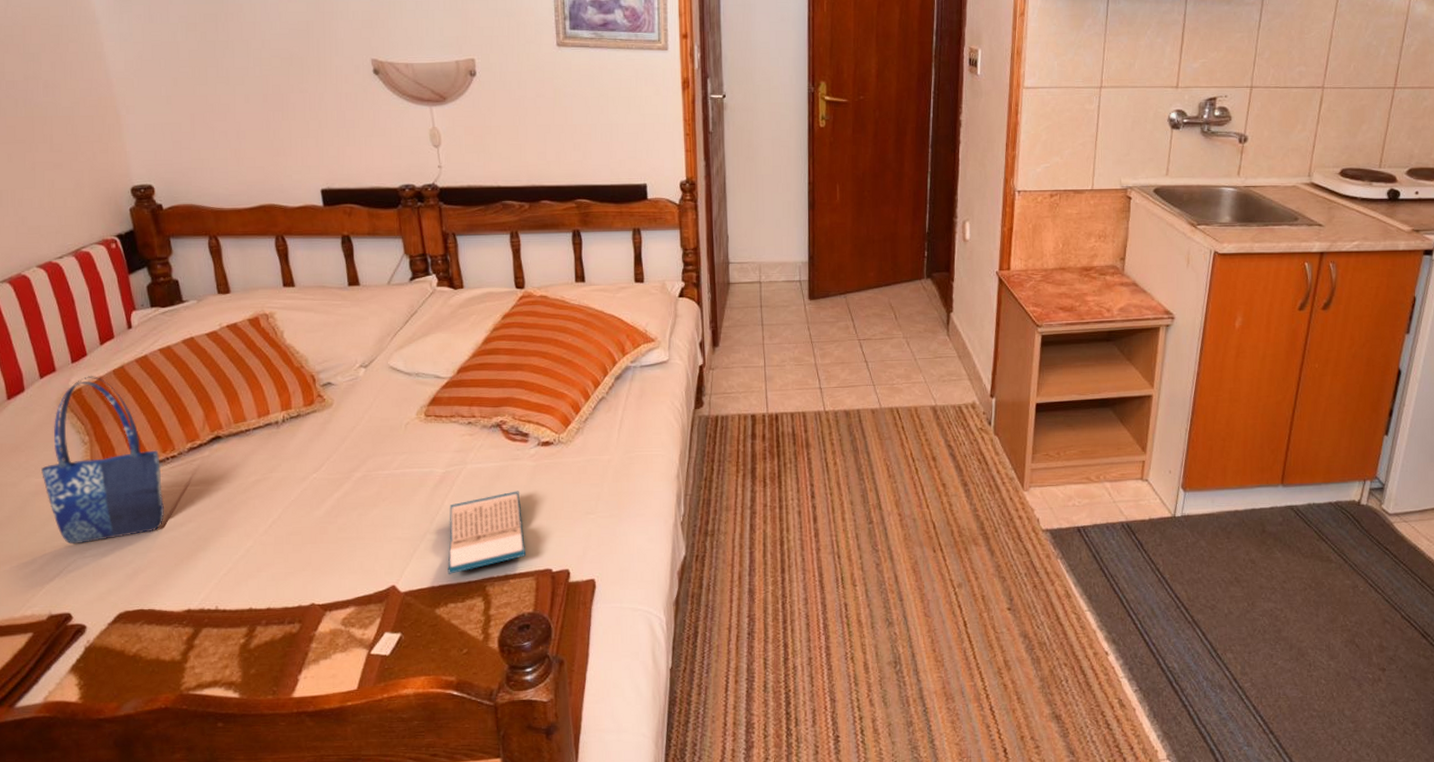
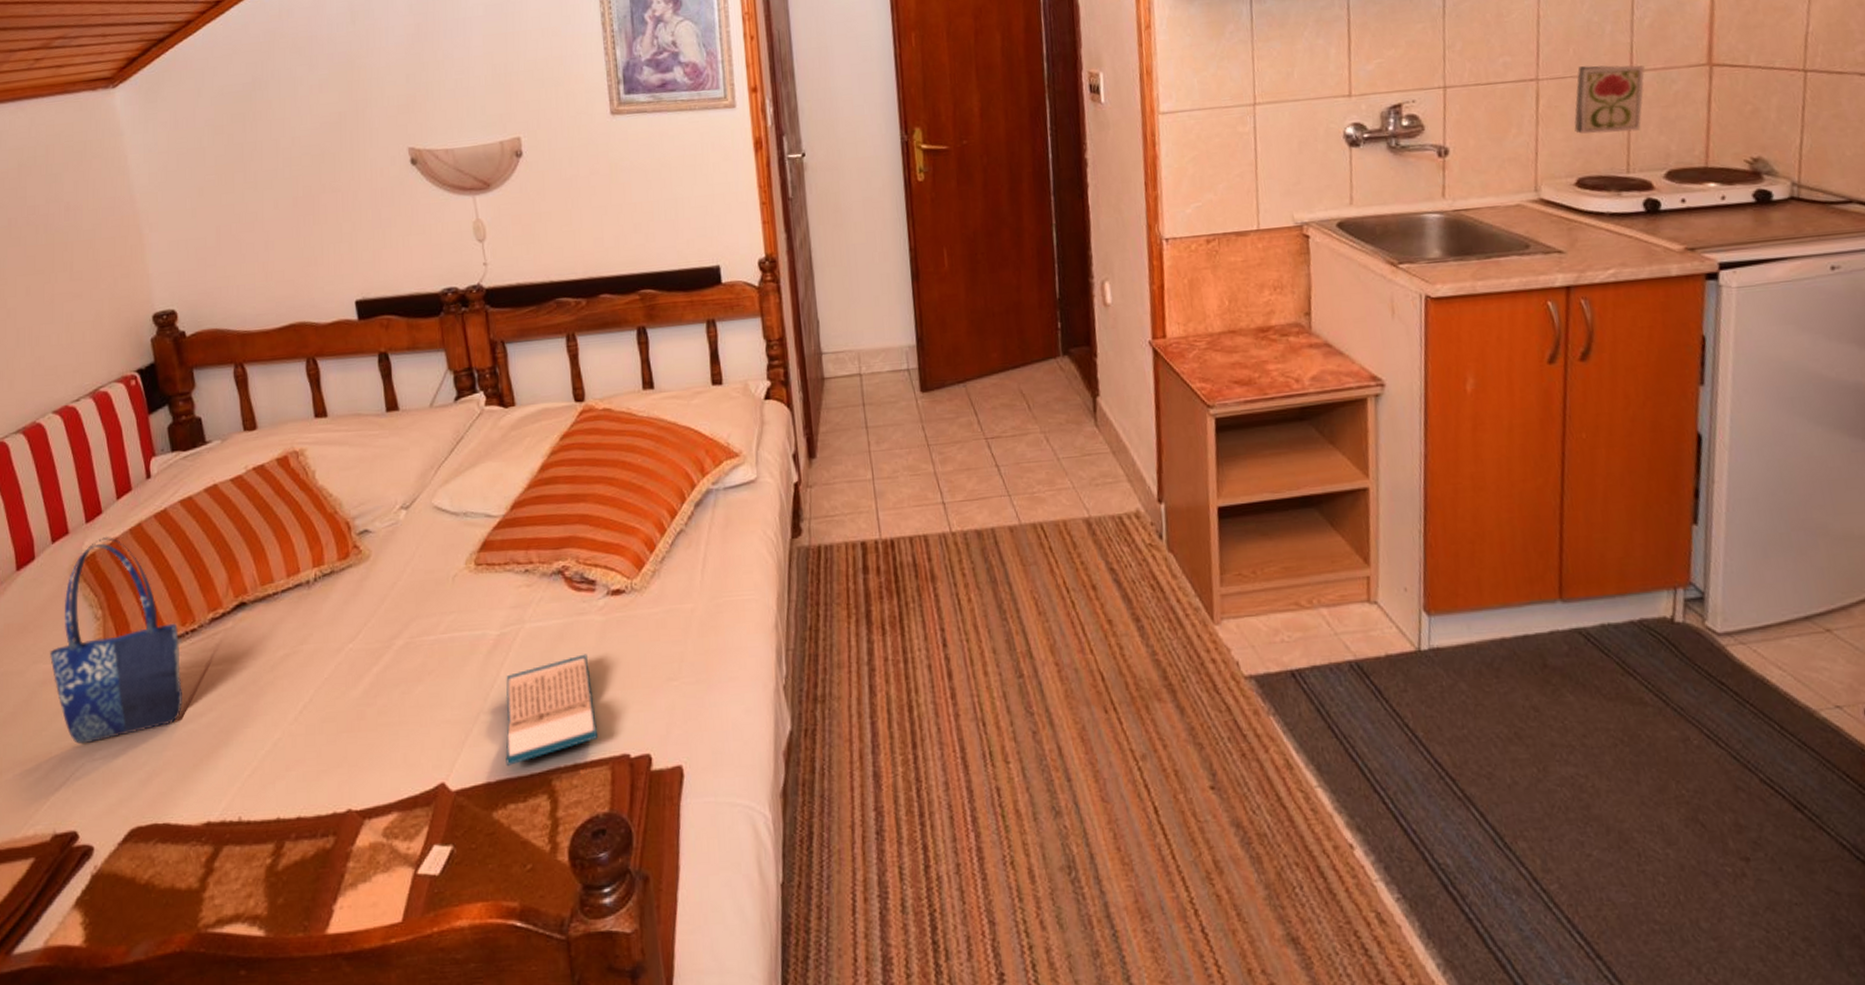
decorative tile: none [1345,80,1405,135] -> present [1574,65,1645,134]

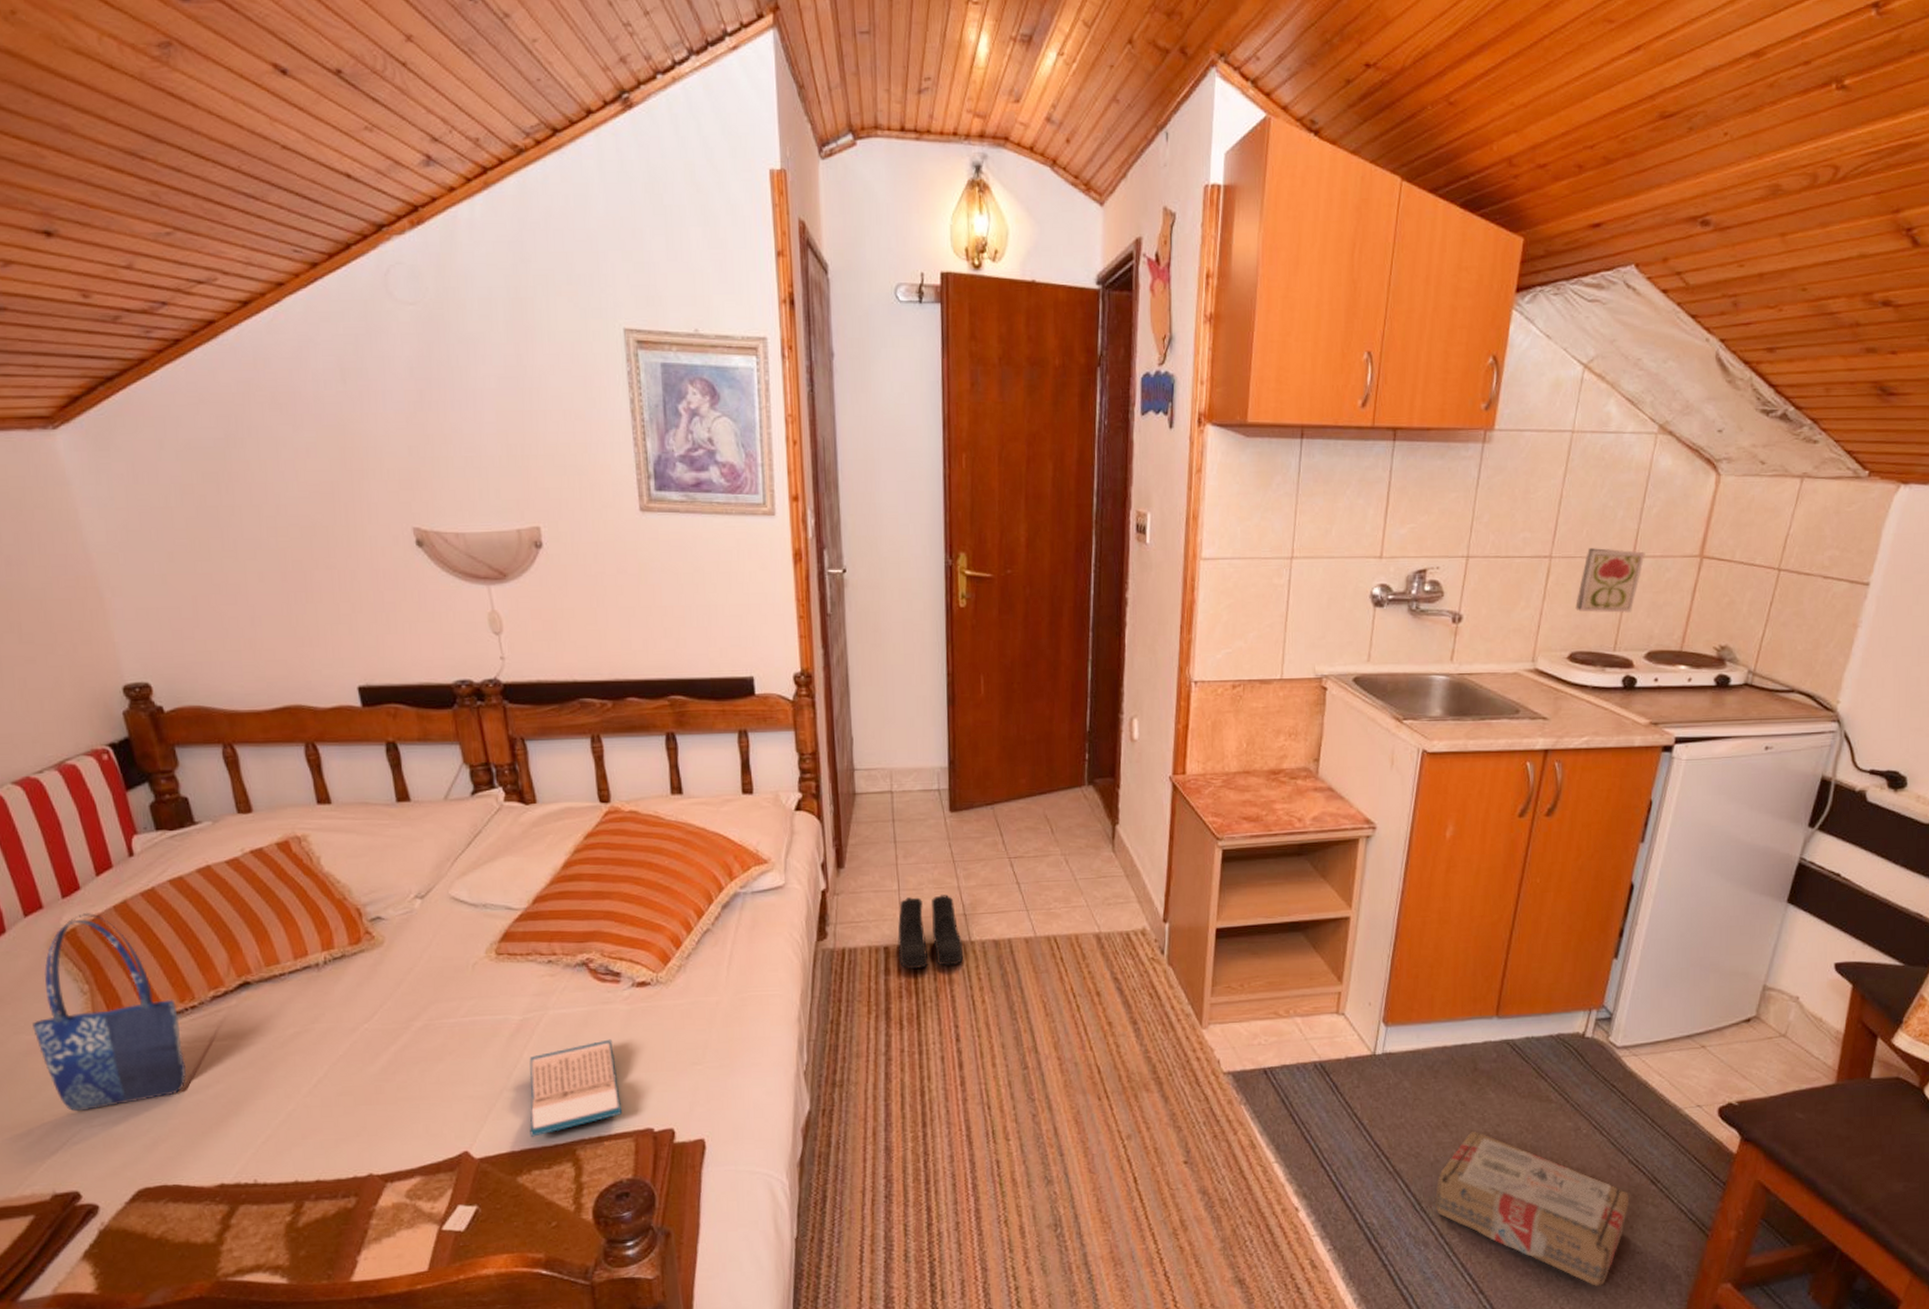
boots: none [874,482,945,566] -> present [898,895,963,969]
carton: none [1519,744,1772,950] -> present [1435,1132,1630,1286]

